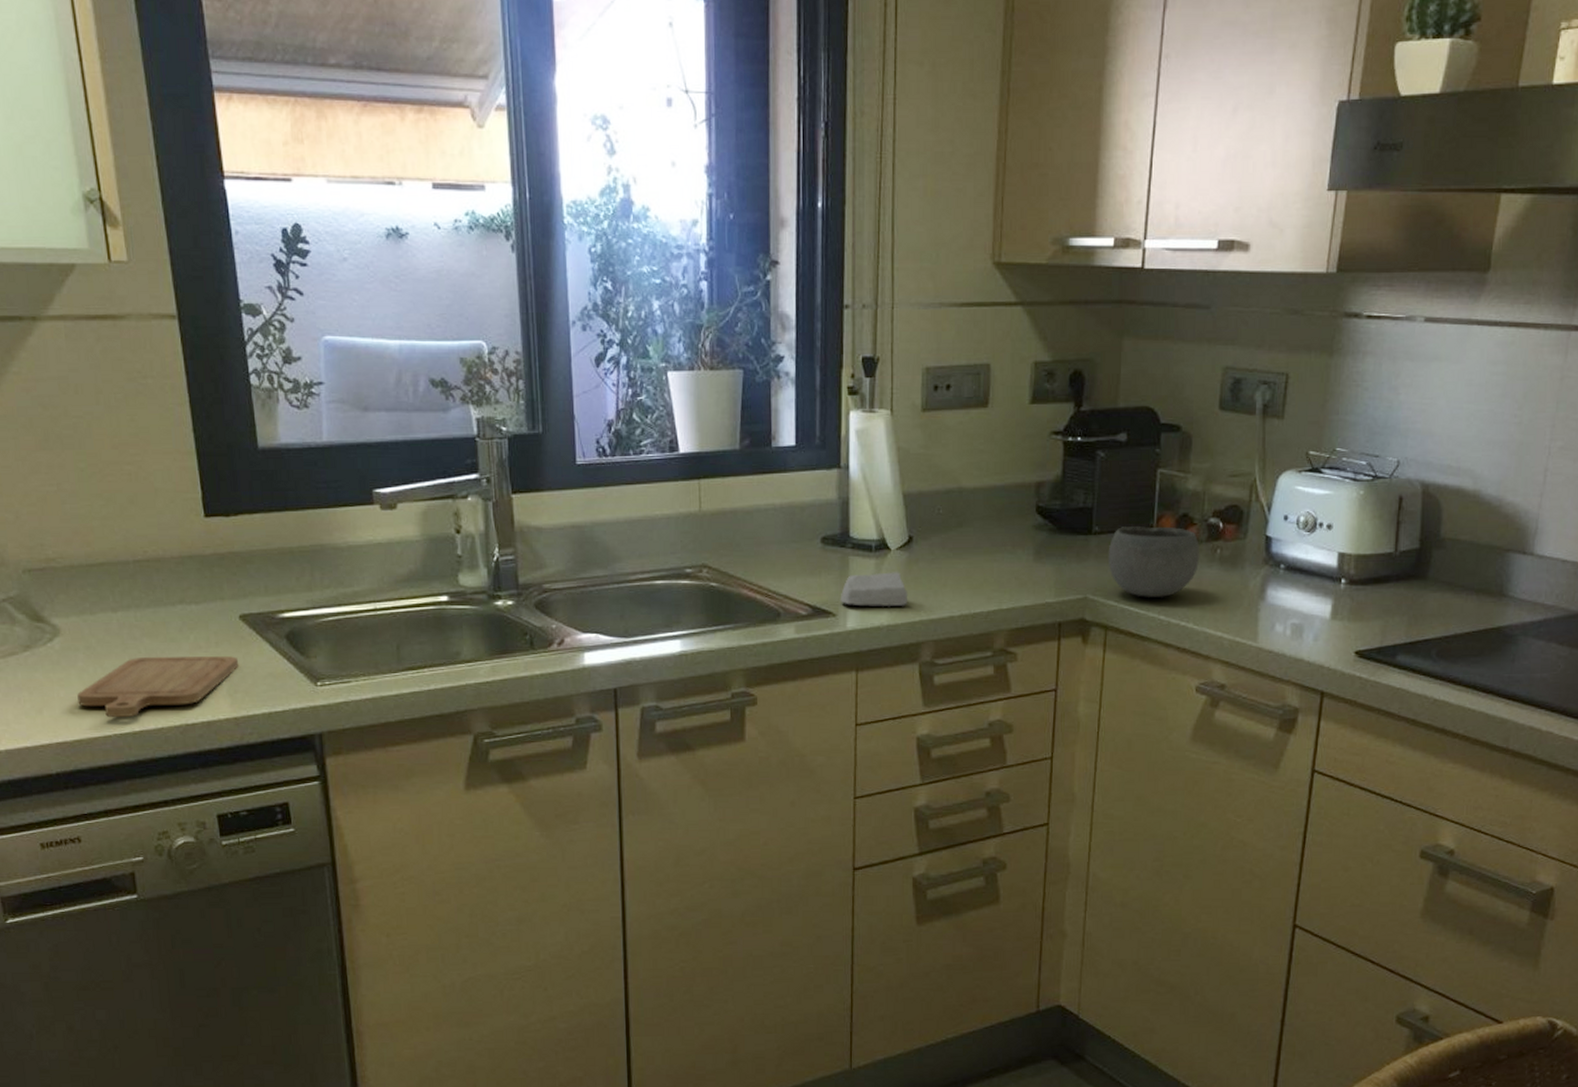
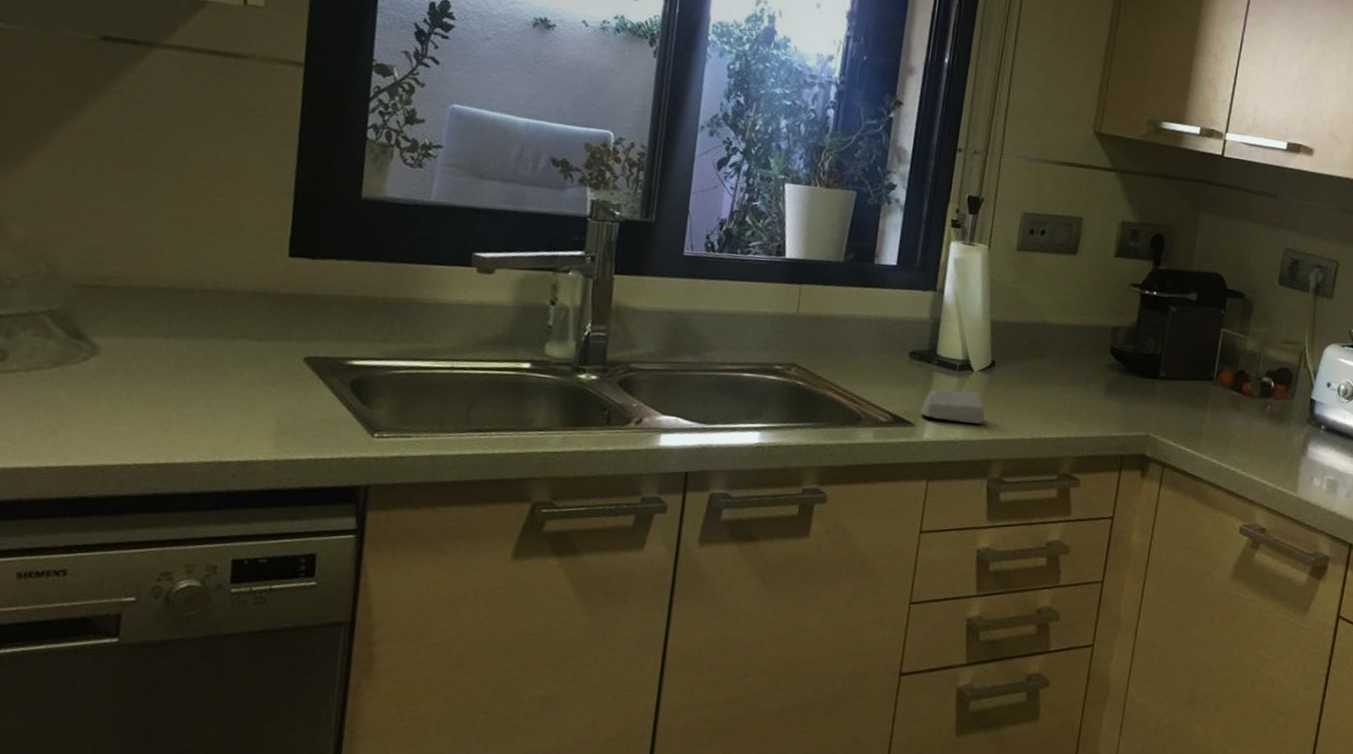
chopping board: present [77,656,239,718] -> none [101,387,294,448]
bowl: present [1108,526,1199,598] -> none [1170,375,1253,444]

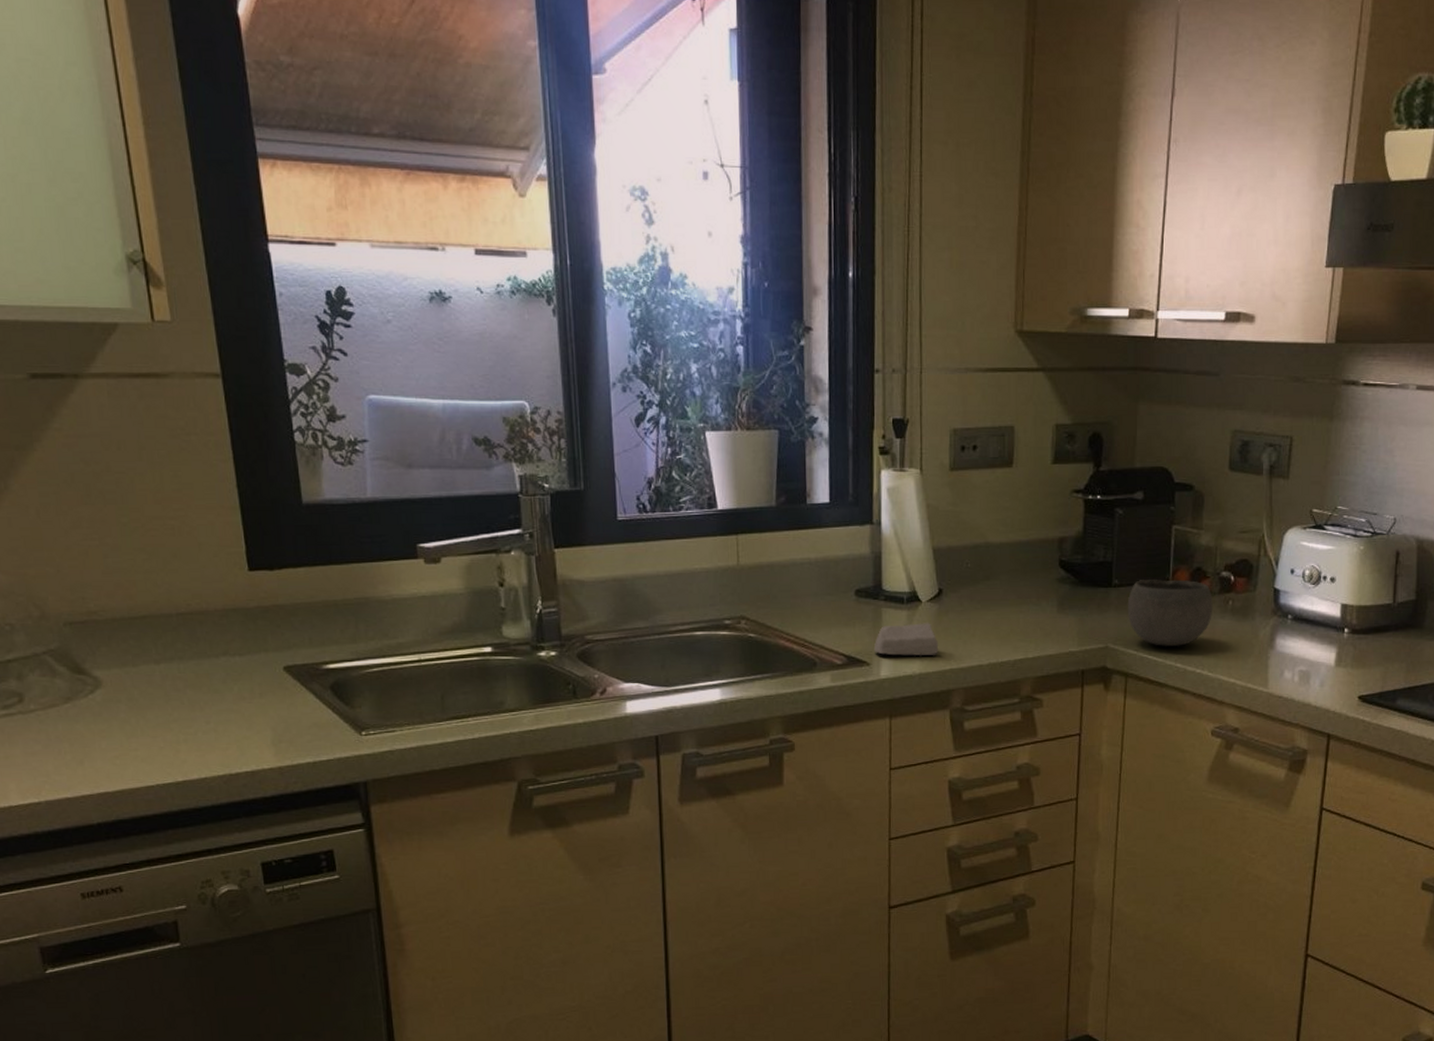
bowl: none [1170,375,1253,444] -> present [1127,580,1212,647]

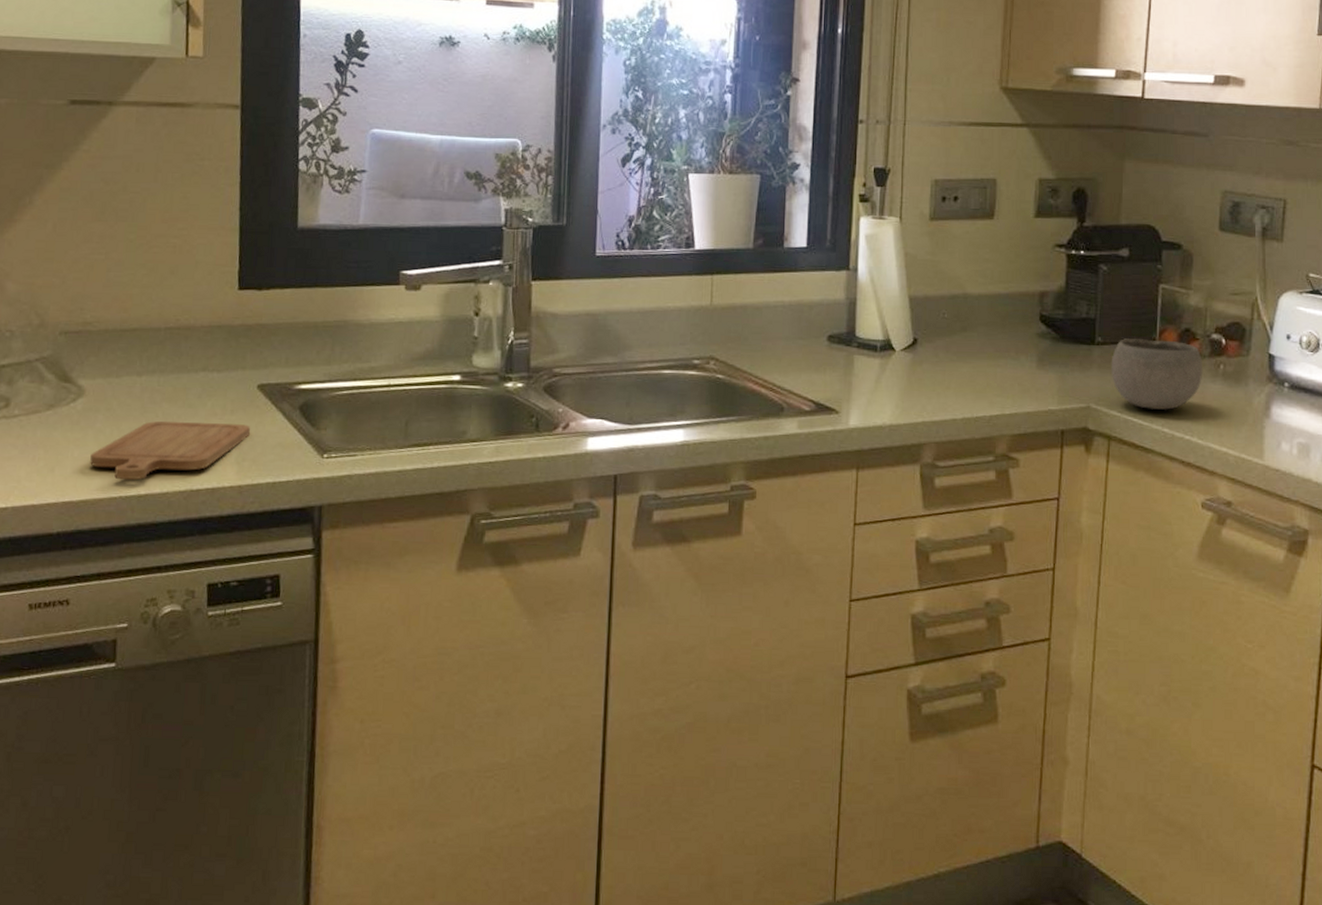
chopping board: none [119,707,284,769] -> present [90,421,251,481]
soap bar: present [873,623,939,656] -> none [843,372,912,406]

